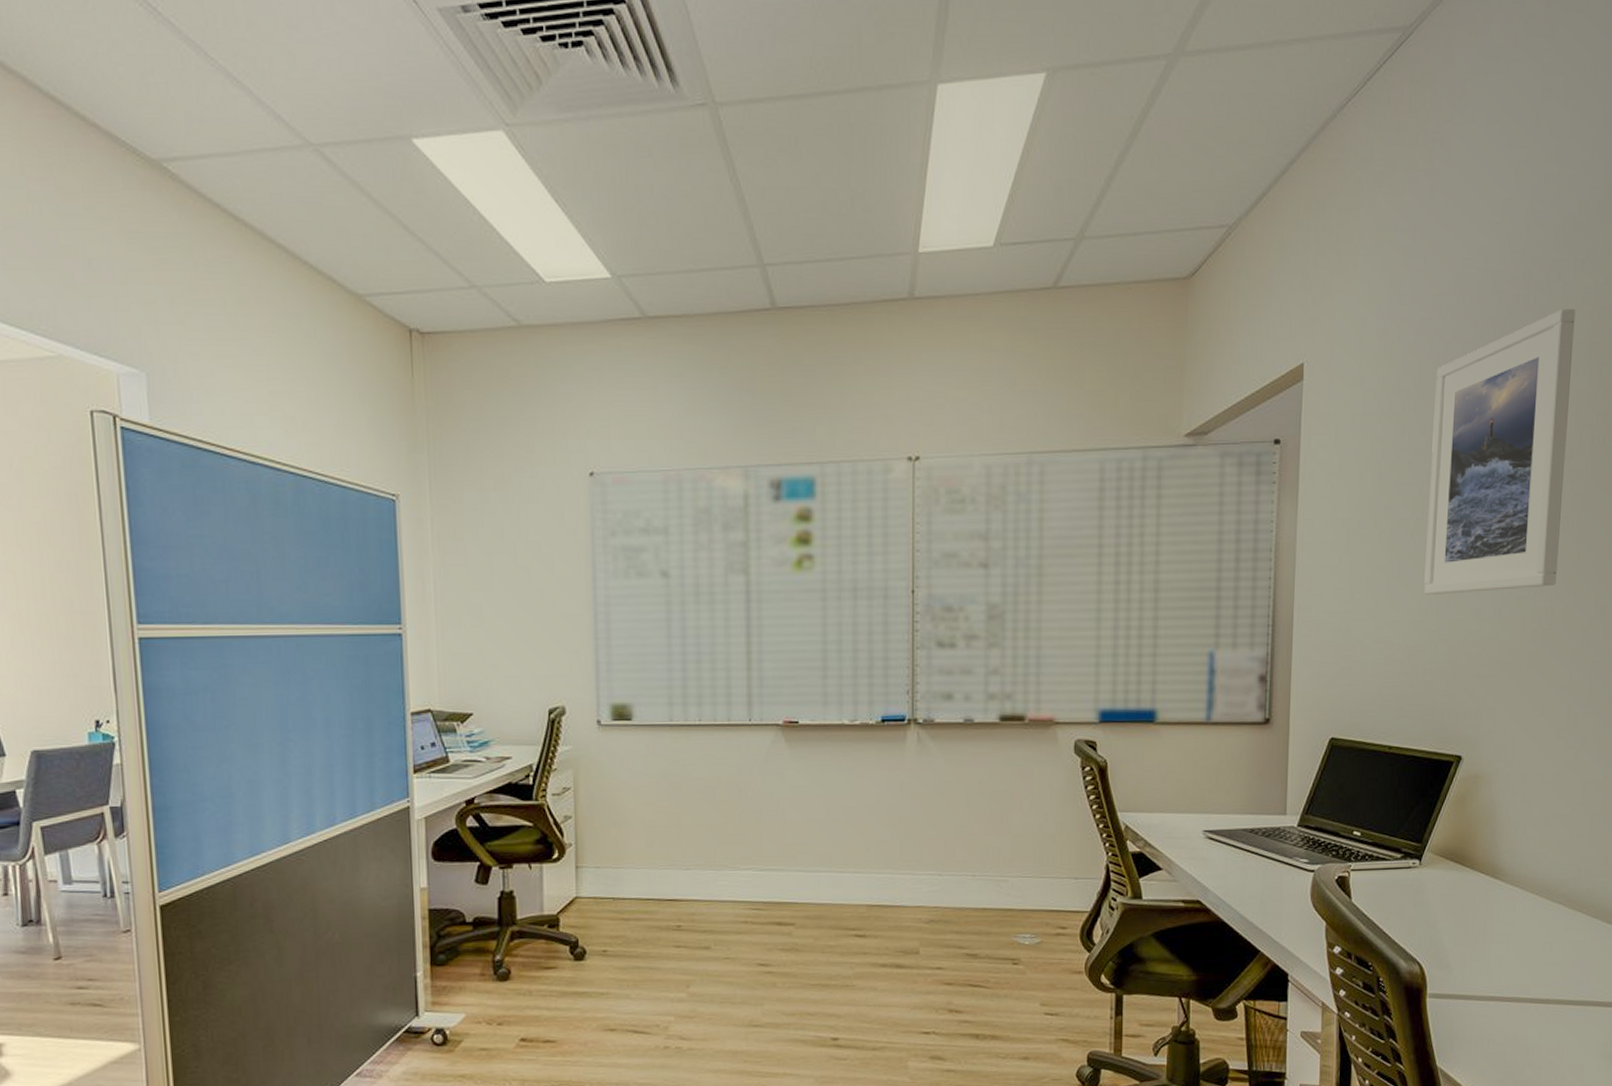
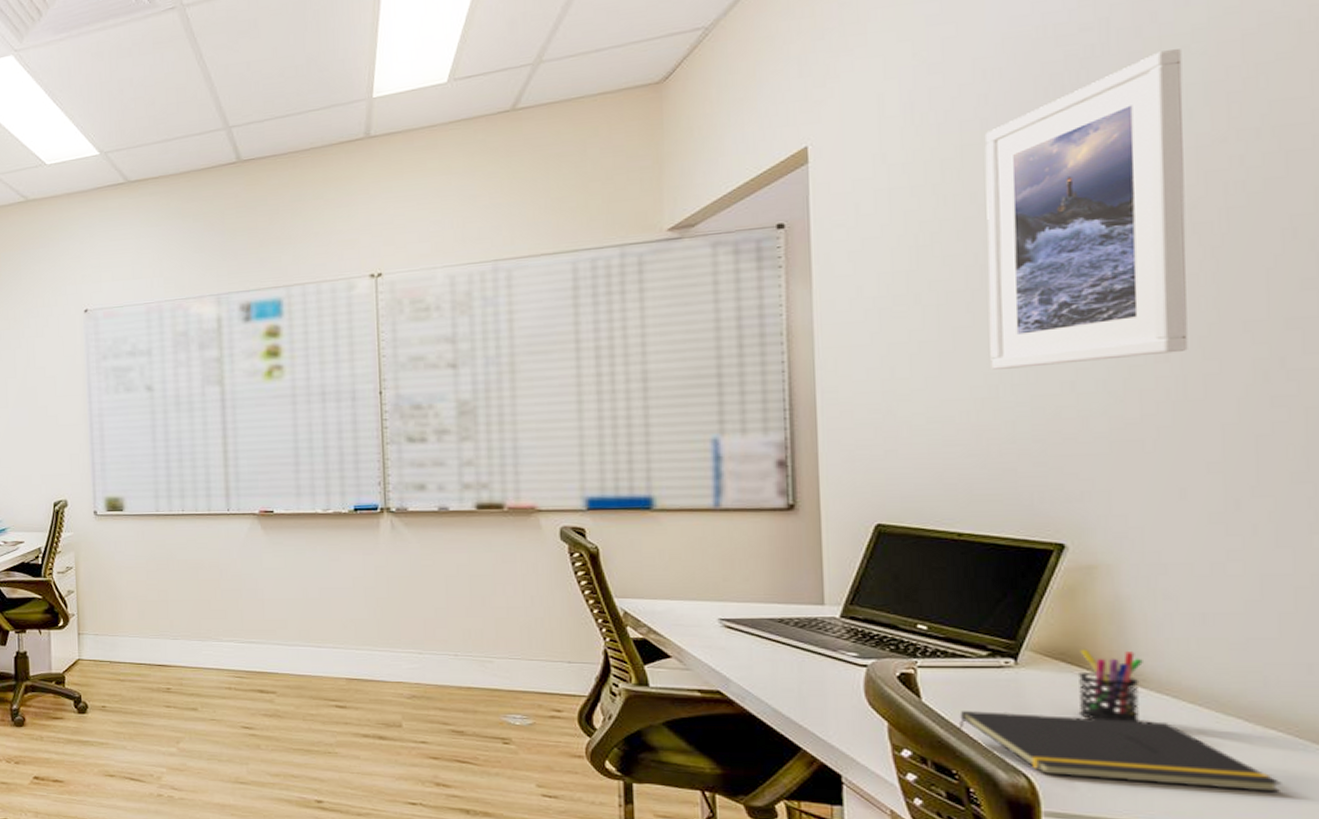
notepad: none [1376,907,1581,965] -> present [958,711,1282,792]
pen holder: none [1458,849,1504,912] -> present [1077,648,1143,723]

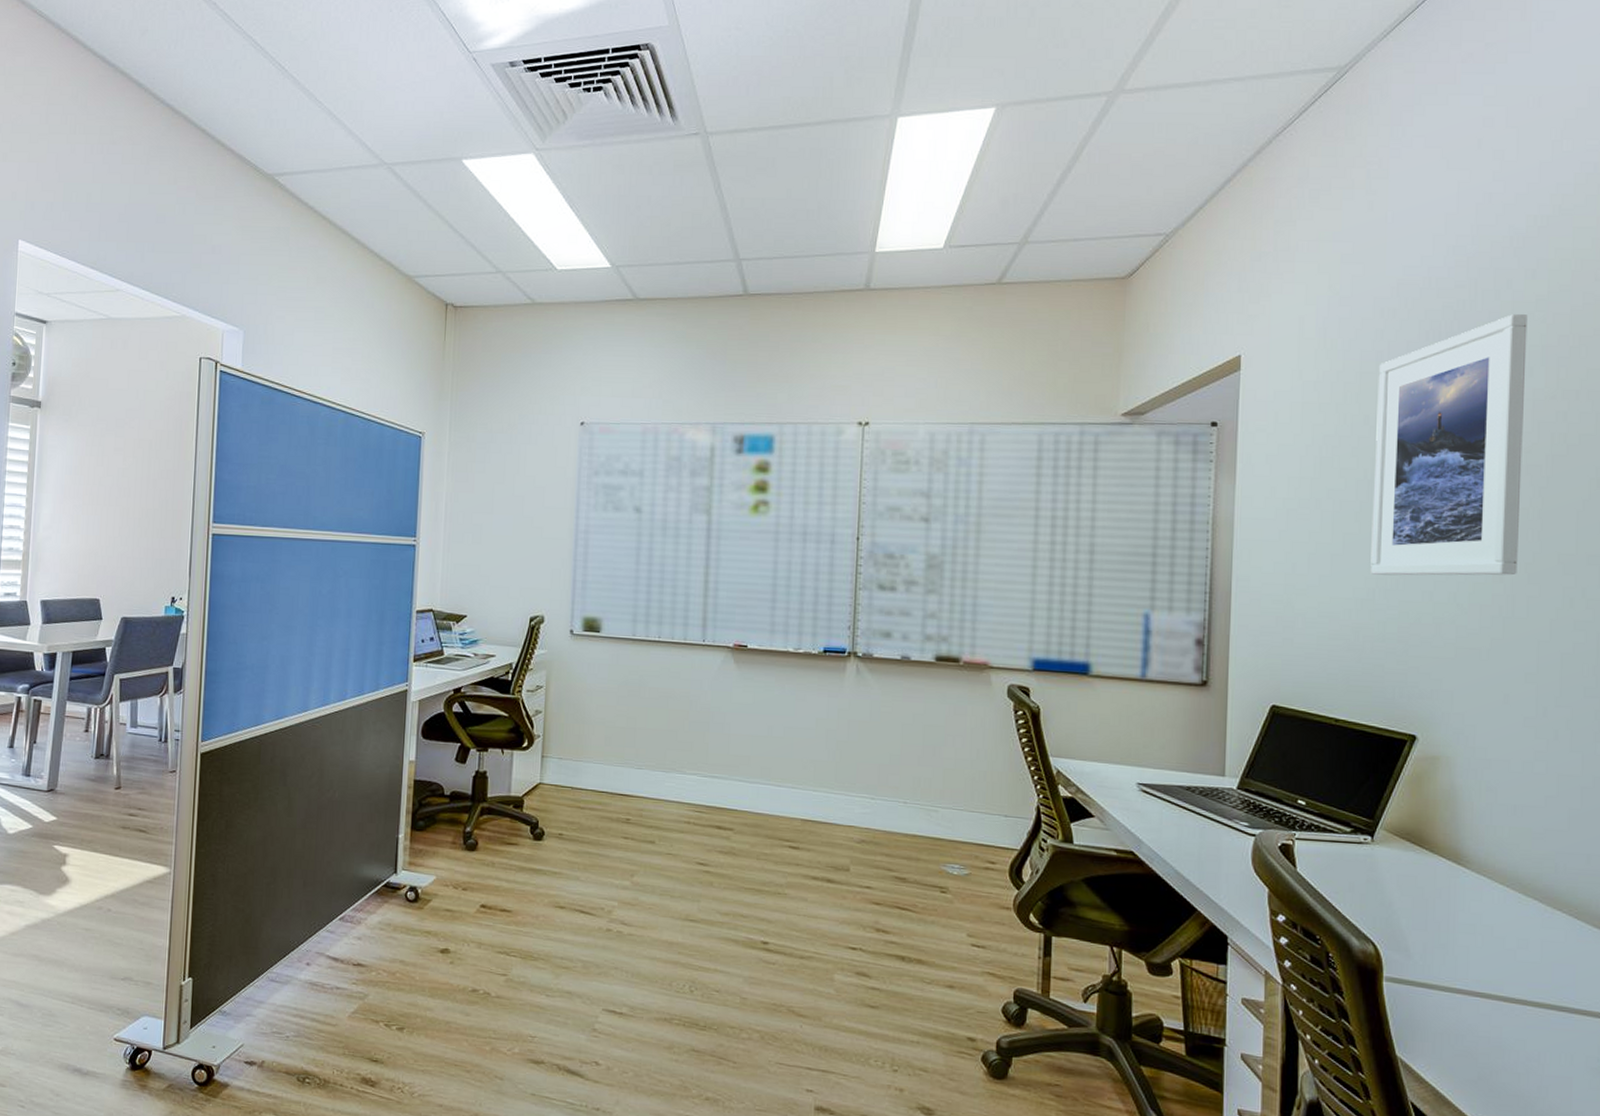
notepad: present [958,711,1282,792] -> none [1324,881,1563,966]
pen holder: present [1077,648,1143,723] -> none [1417,830,1468,899]

